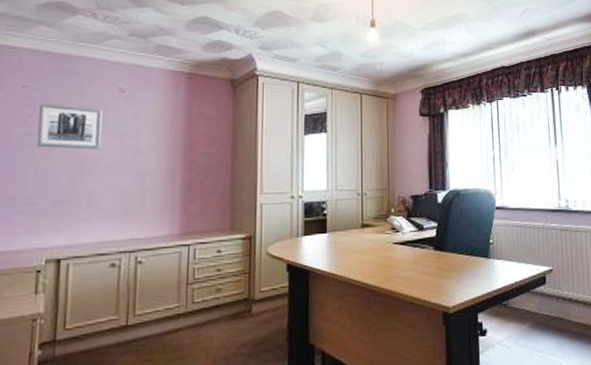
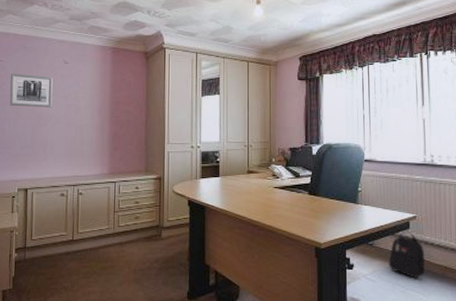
backpack: none [524,286,564,340] -> present [388,231,425,278]

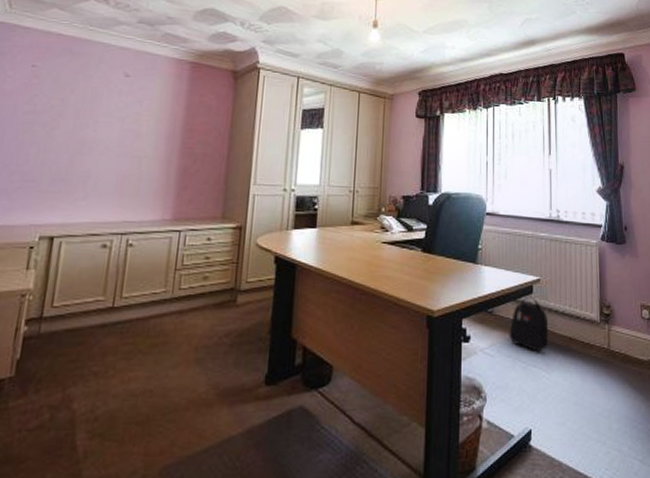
wall art: present [9,73,53,108] -> none [40,83,107,131]

